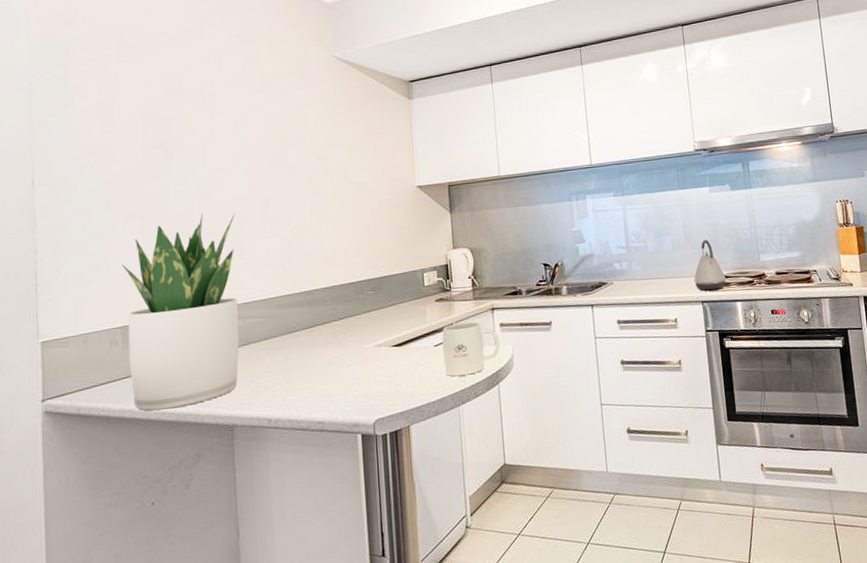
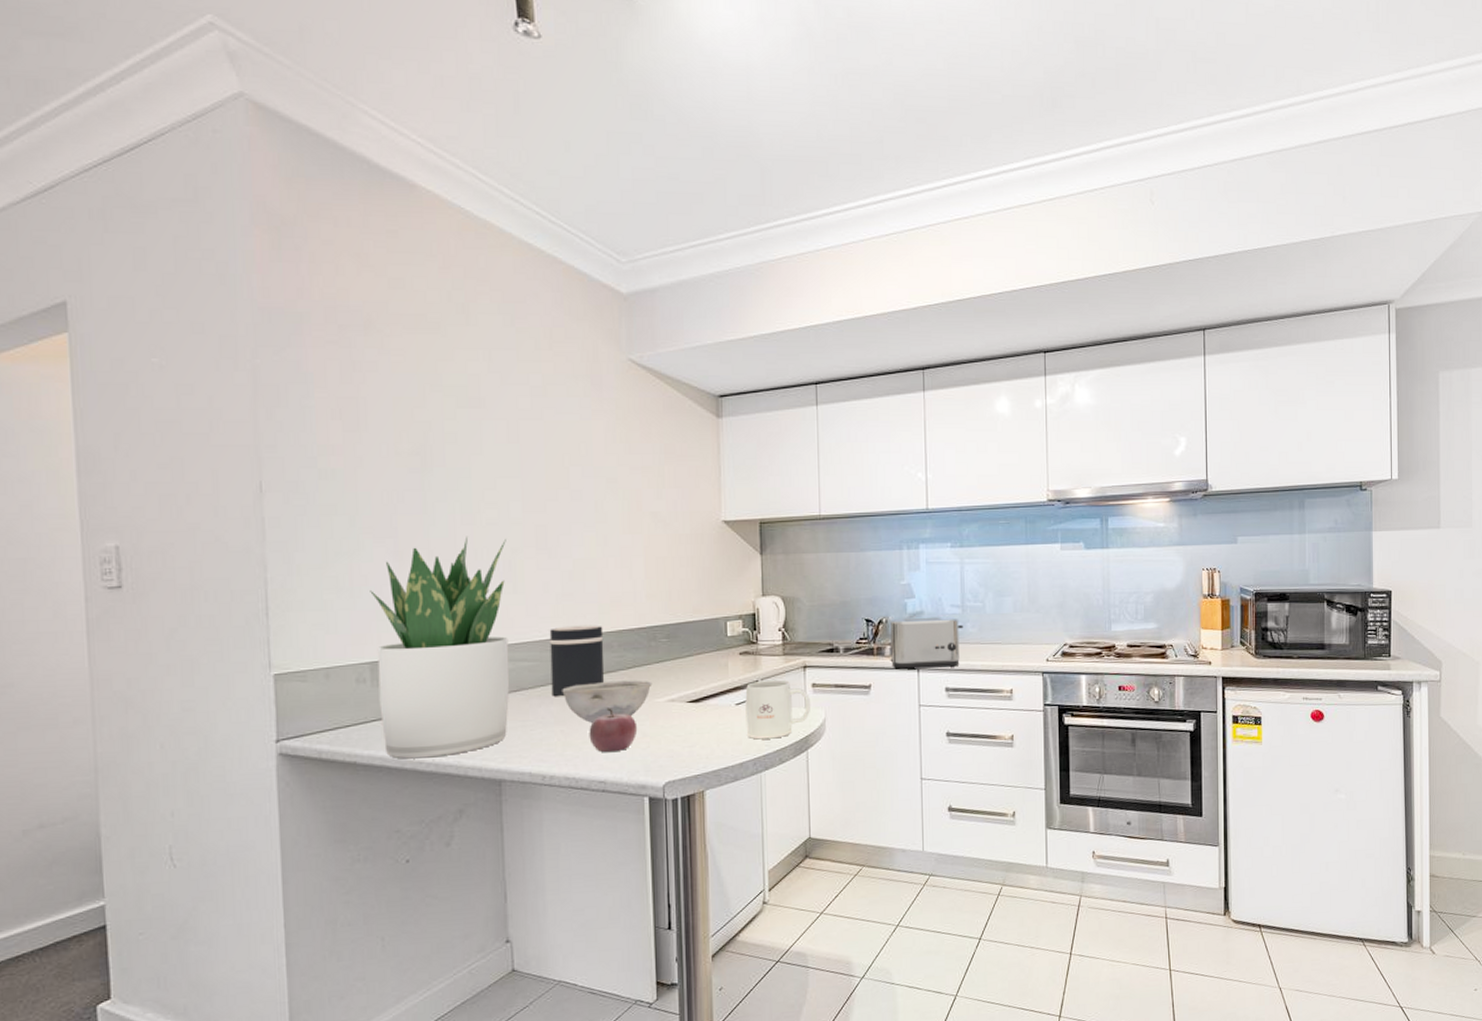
cylinder: none [272,282,321,348] -> present [549,625,605,697]
bowl: none [284,329,362,371] -> present [562,680,652,724]
fruit: none [308,355,350,395] -> present [589,708,638,752]
toaster: none [565,256,629,306] -> present [890,616,963,669]
kettle: present [694,240,726,291] -> none [1035,604,1071,661]

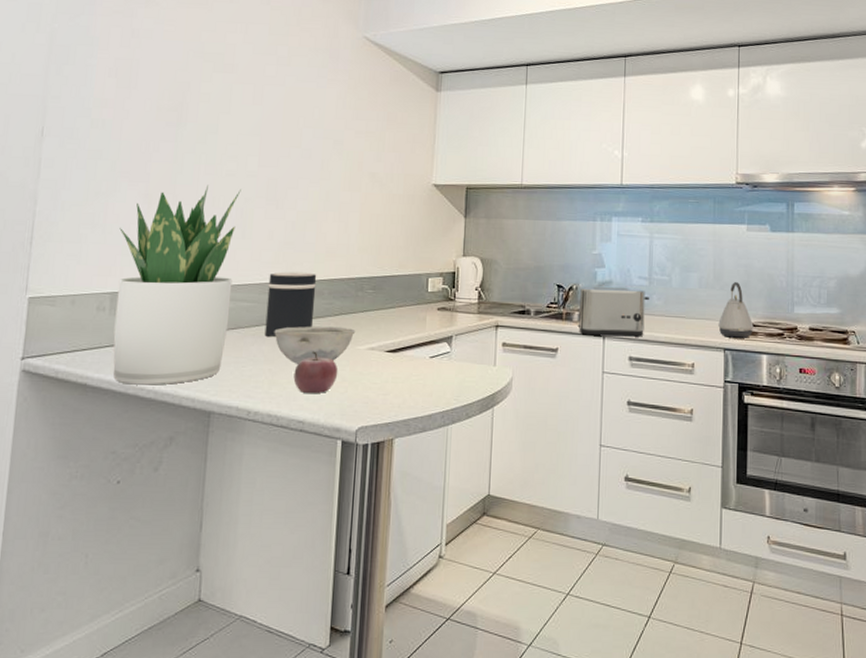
mug: present [745,679,811,740] -> none [437,336,500,394]
kettle: none [1035,604,1071,661] -> present [718,282,754,338]

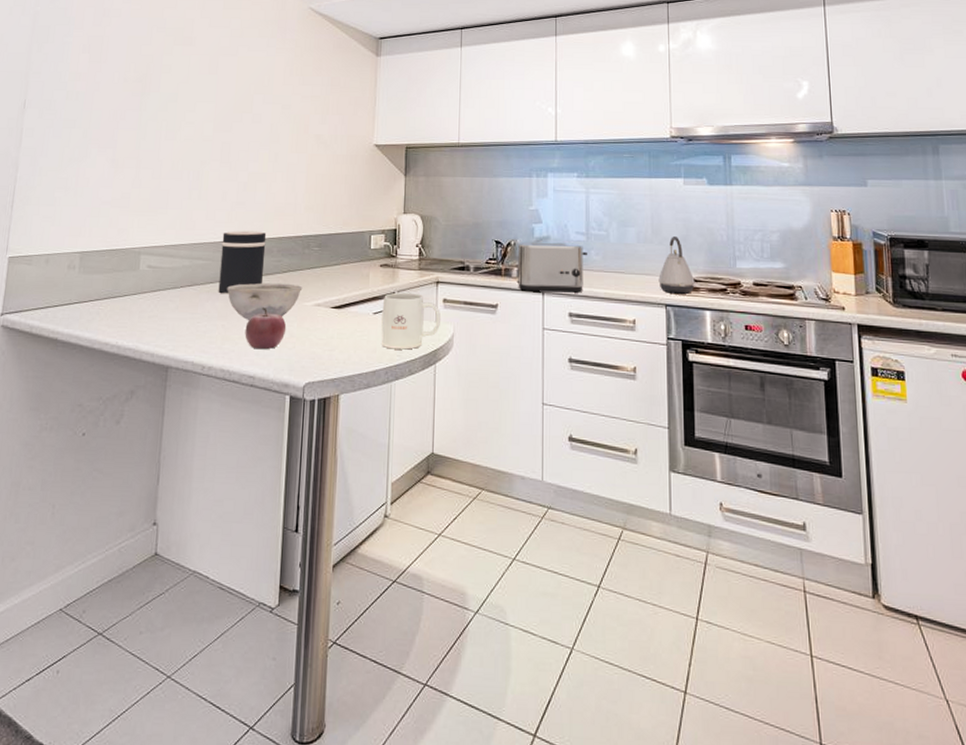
planter: present [113,184,241,385] -> none [81,149,198,340]
mug: none [437,336,500,394] -> present [381,292,442,350]

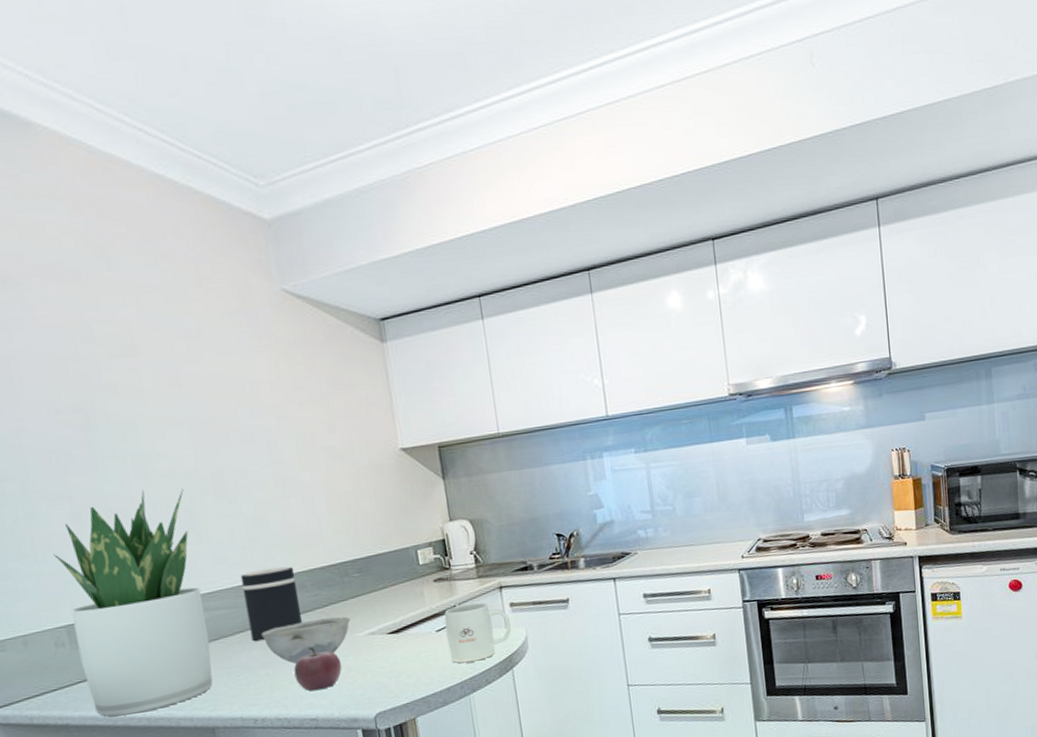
planter: none [81,149,198,340] -> present [54,488,213,717]
toaster: present [517,241,587,293] -> none [581,522,655,581]
kettle: present [658,237,695,294] -> none [729,500,766,558]

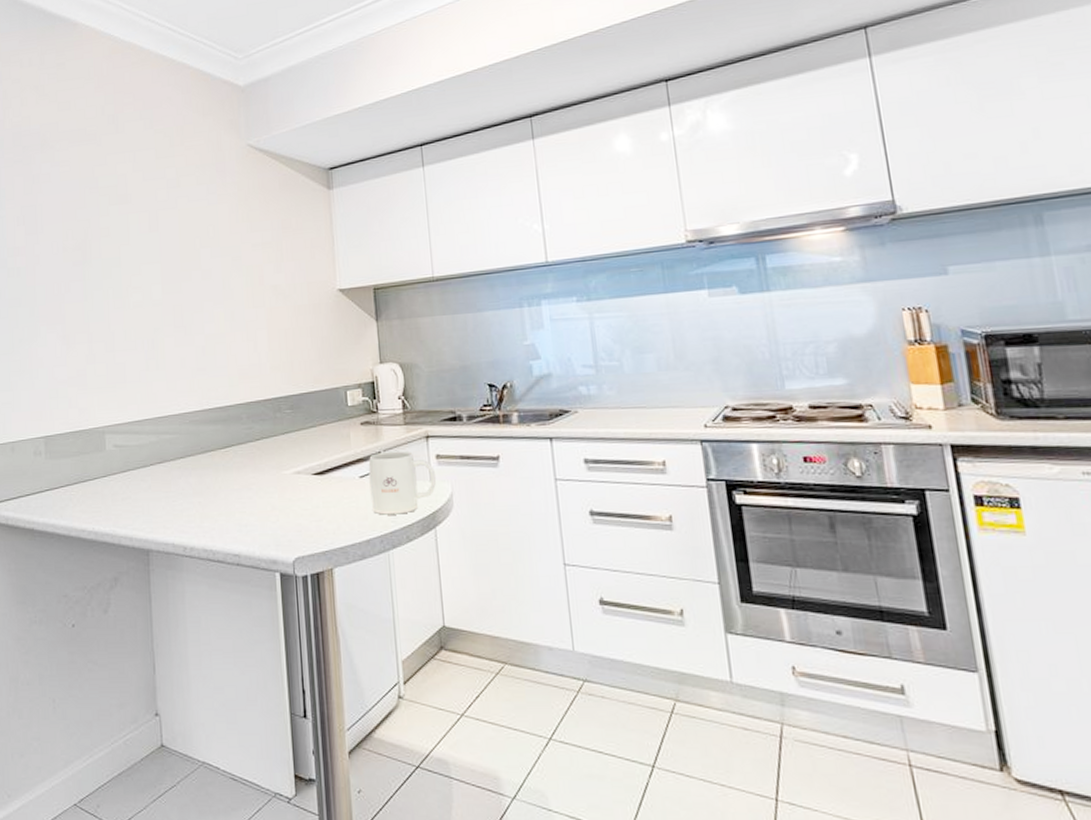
planter: present [54,488,213,717] -> none [44,319,155,527]
cylinder: present [240,566,302,641] -> none [187,397,236,469]
bowl: present [261,616,351,664] -> none [199,451,279,496]
fruit: present [293,646,343,691] -> none [223,480,267,524]

